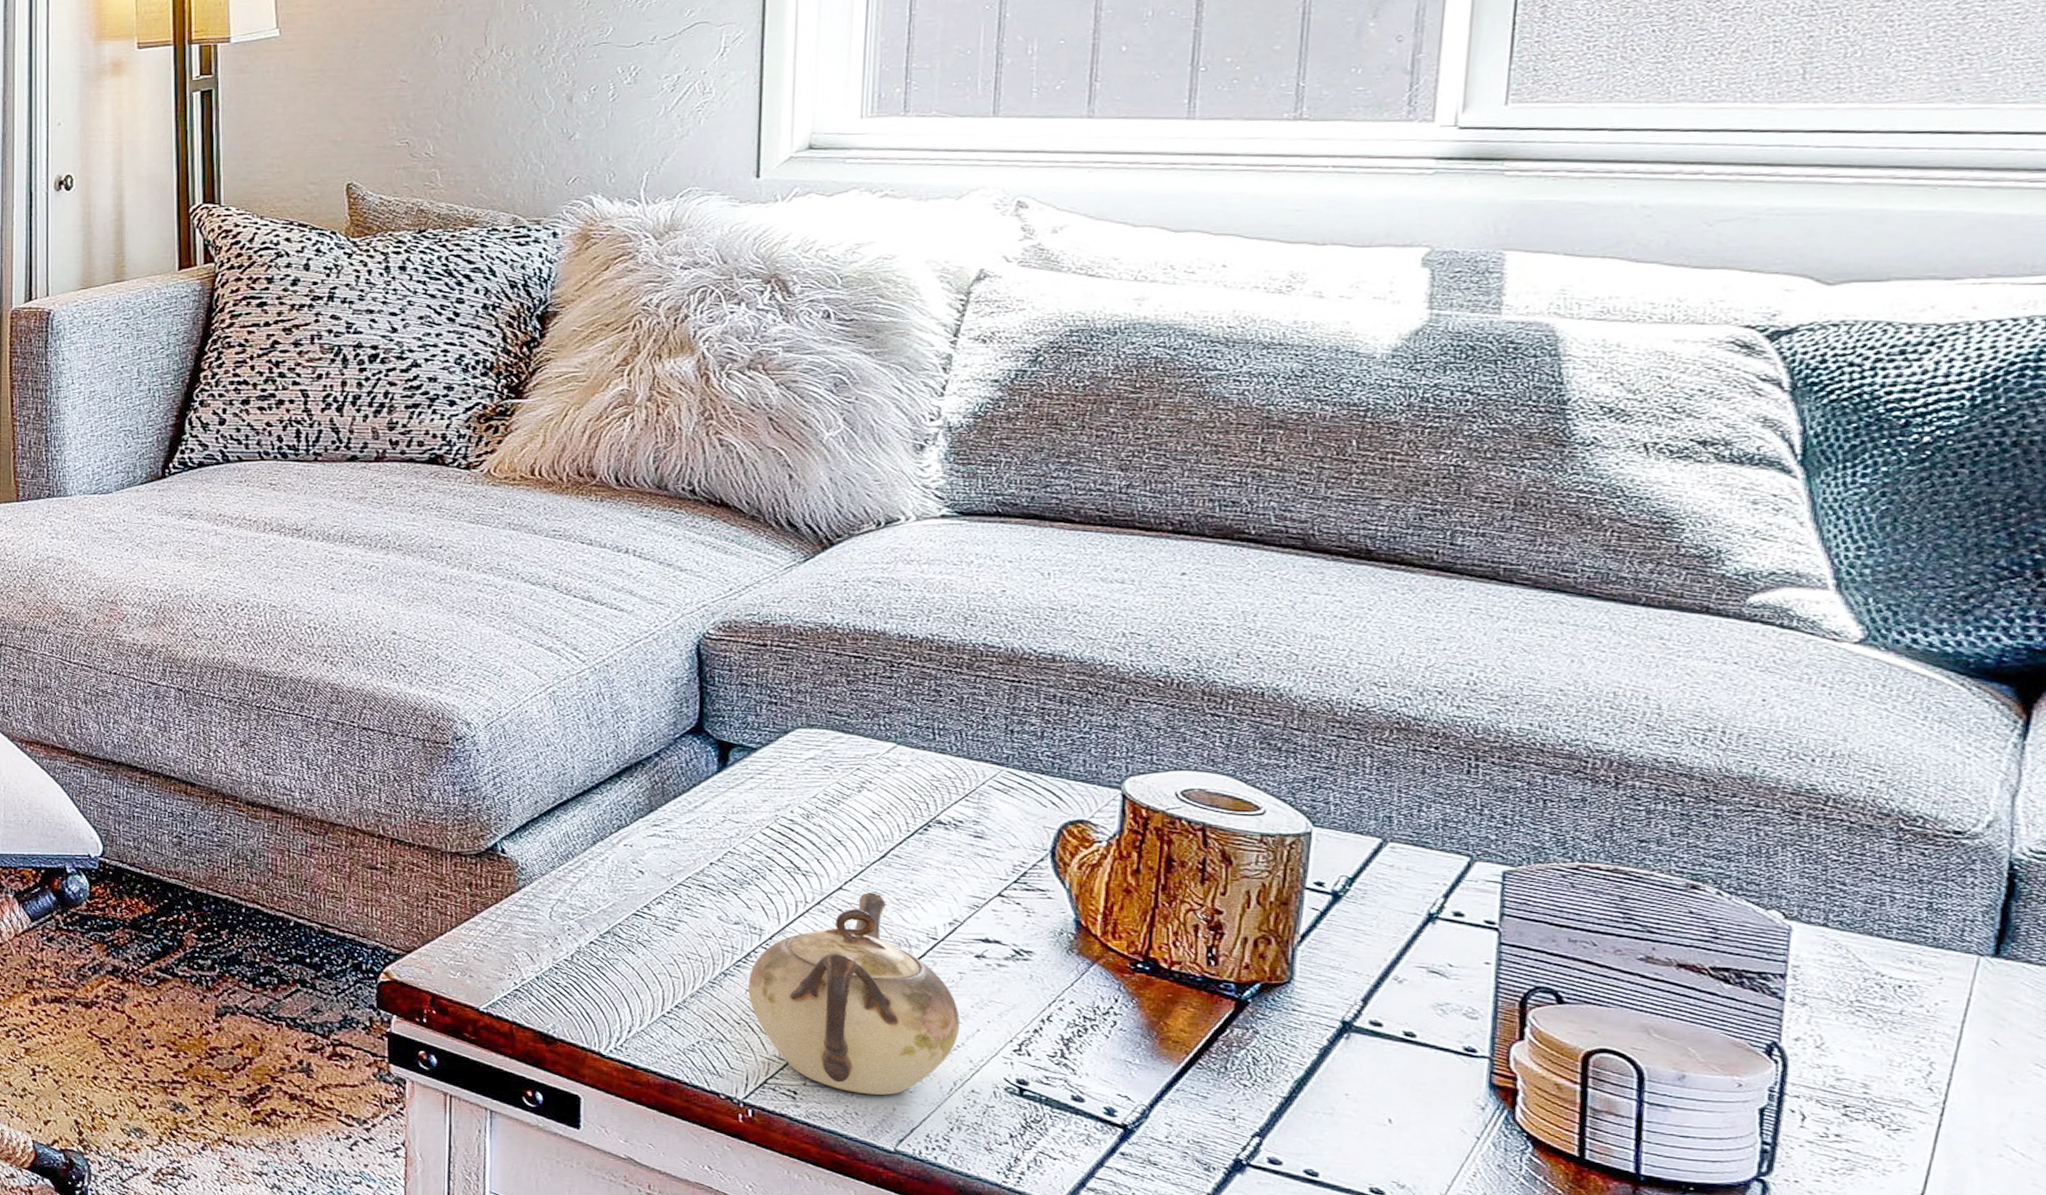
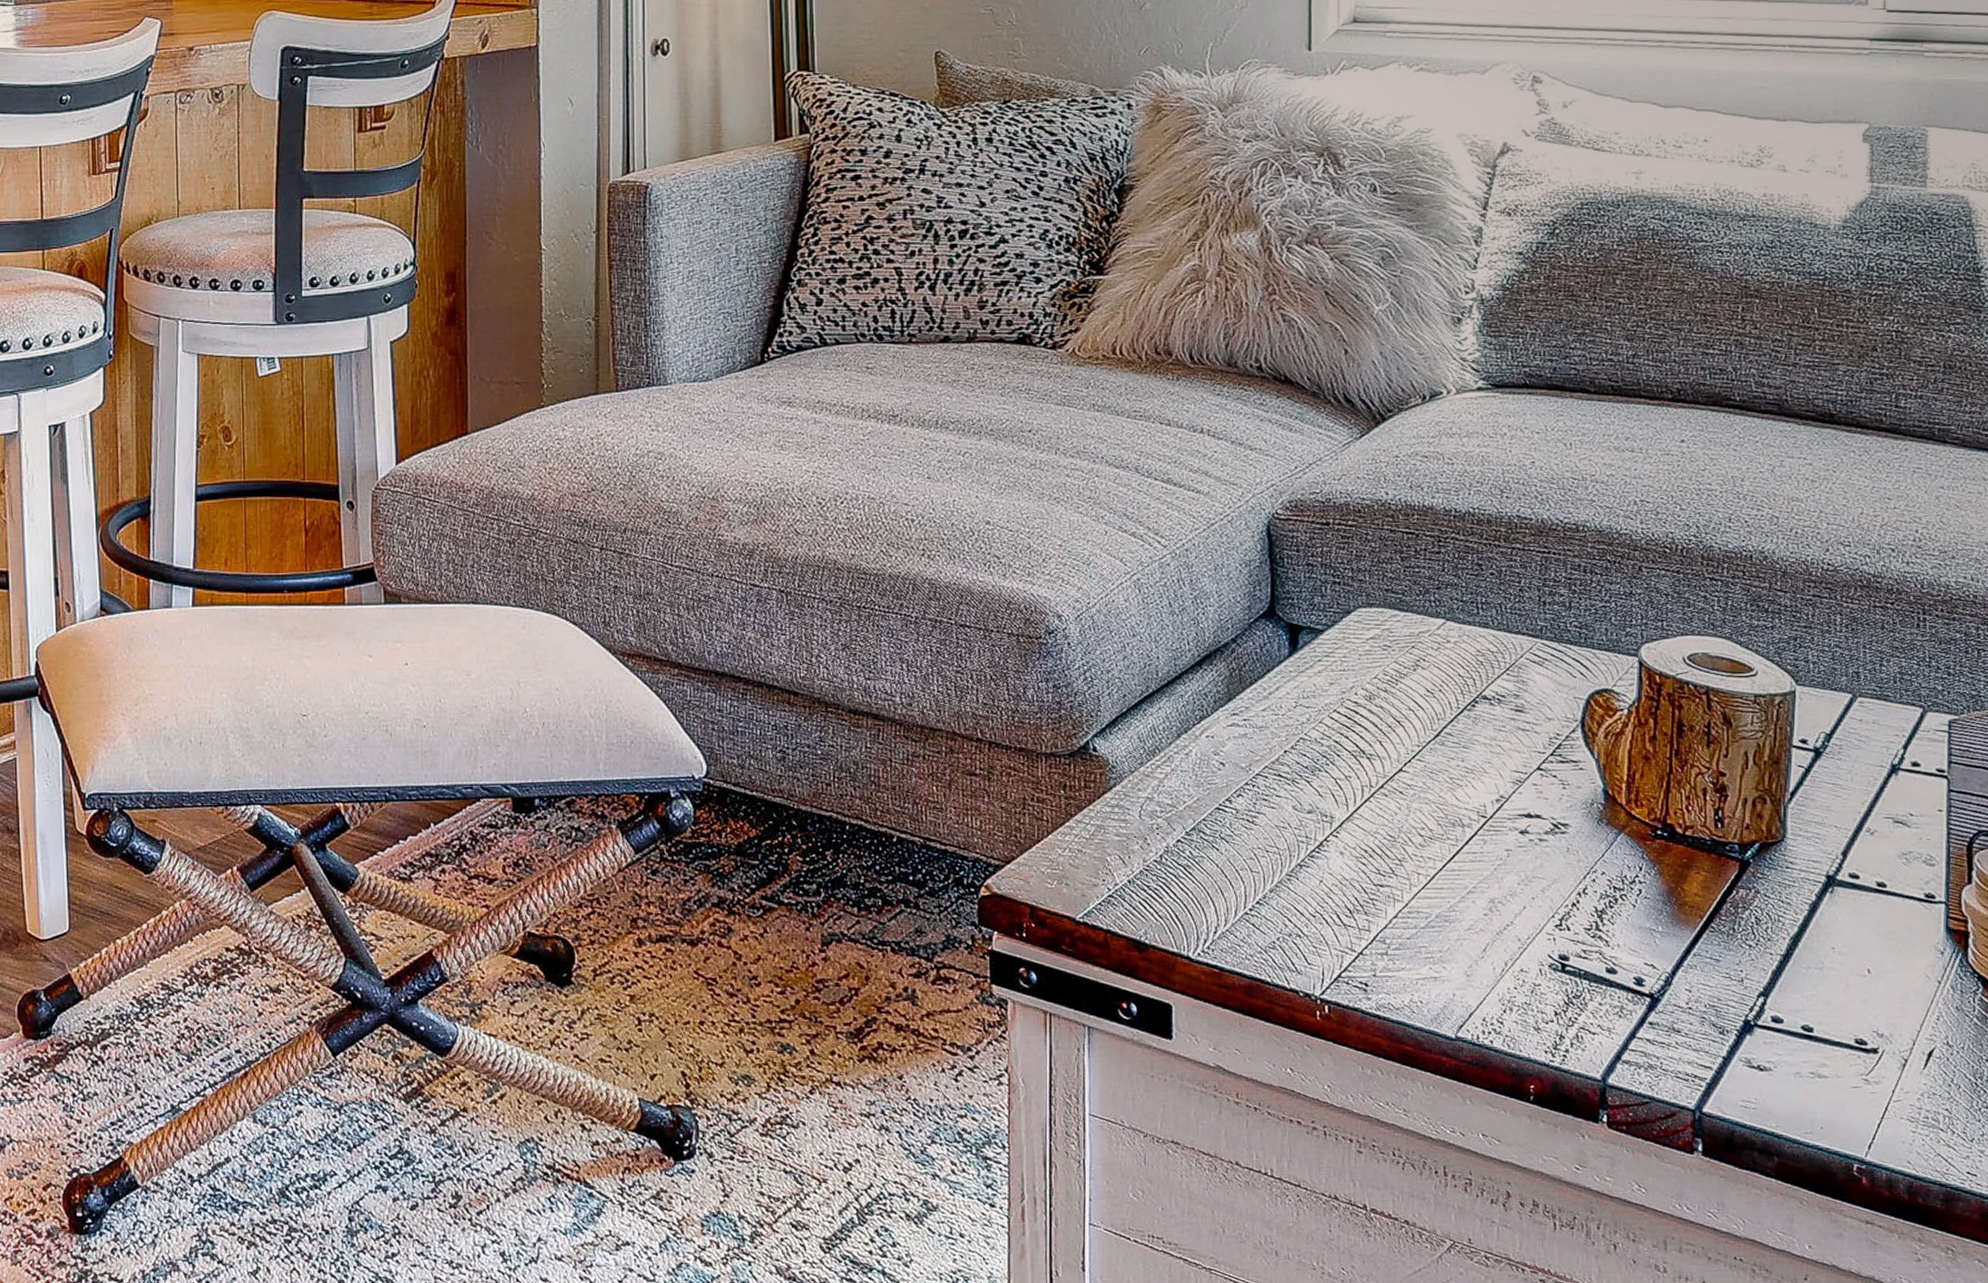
teapot: present [748,892,960,1096] -> none [1322,773,1508,982]

